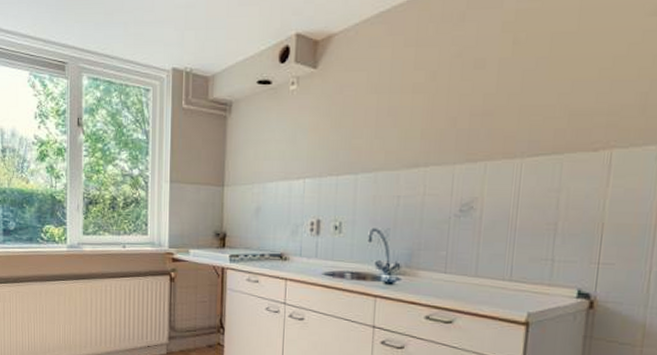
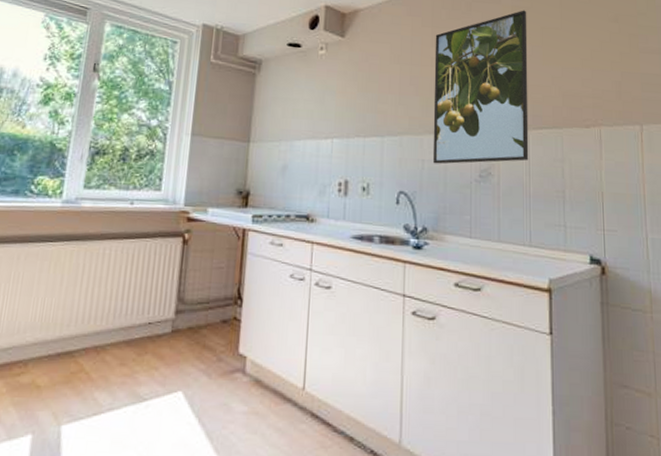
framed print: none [409,13,536,200] -> present [432,10,529,164]

